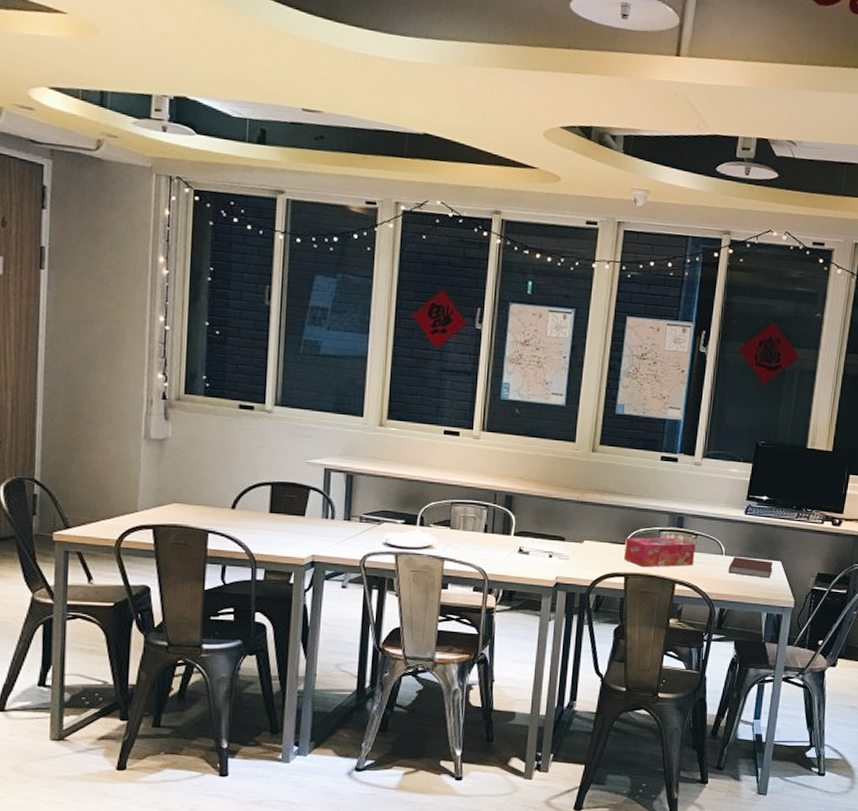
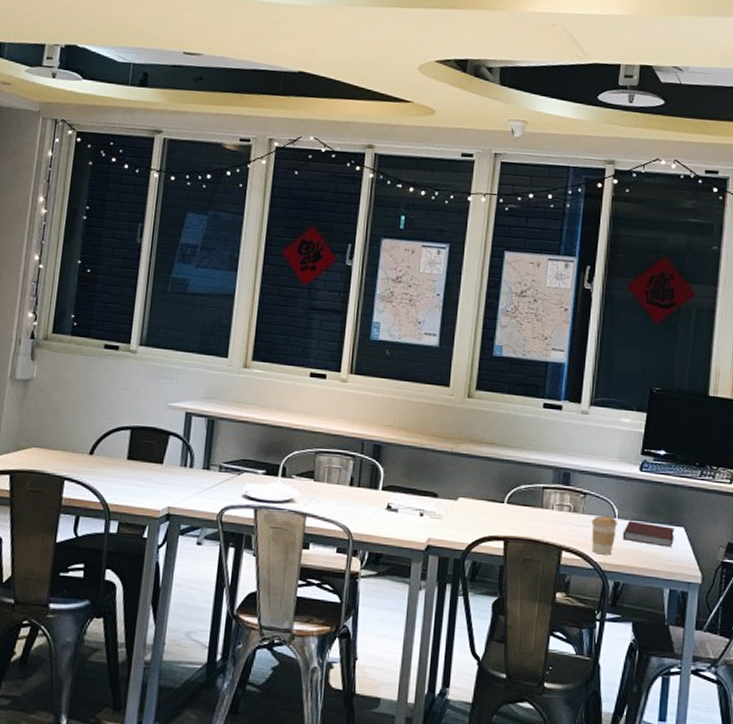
tissue box: present [624,537,695,567] -> none [503,495,584,531]
coffee cup: none [701,553,724,586] -> present [591,516,617,555]

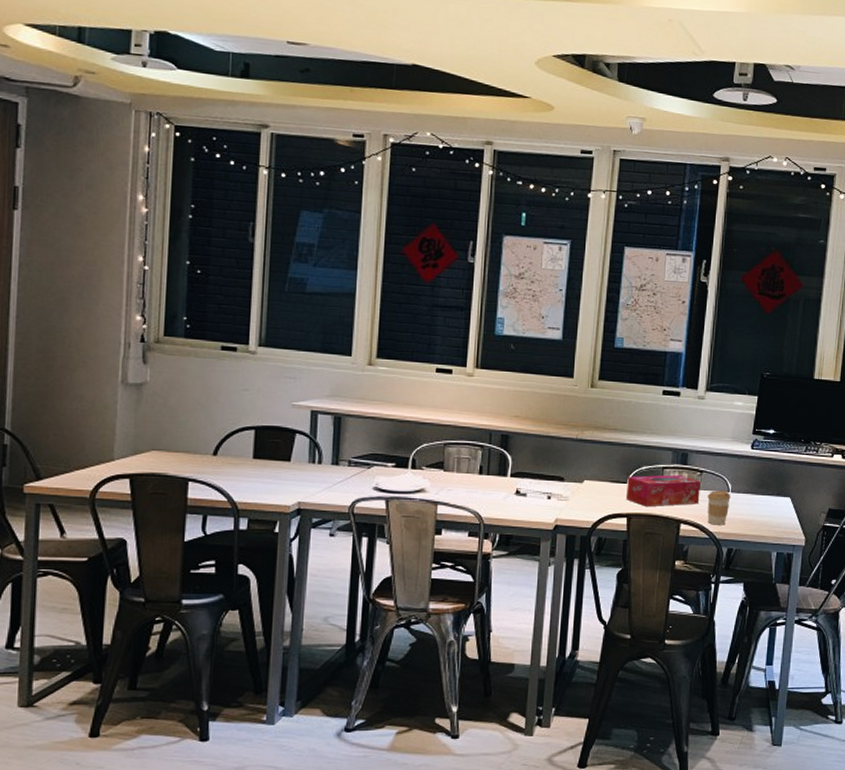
tissue box: none [503,495,584,531] -> present [626,474,701,506]
notebook: present [622,521,674,548] -> none [735,494,782,516]

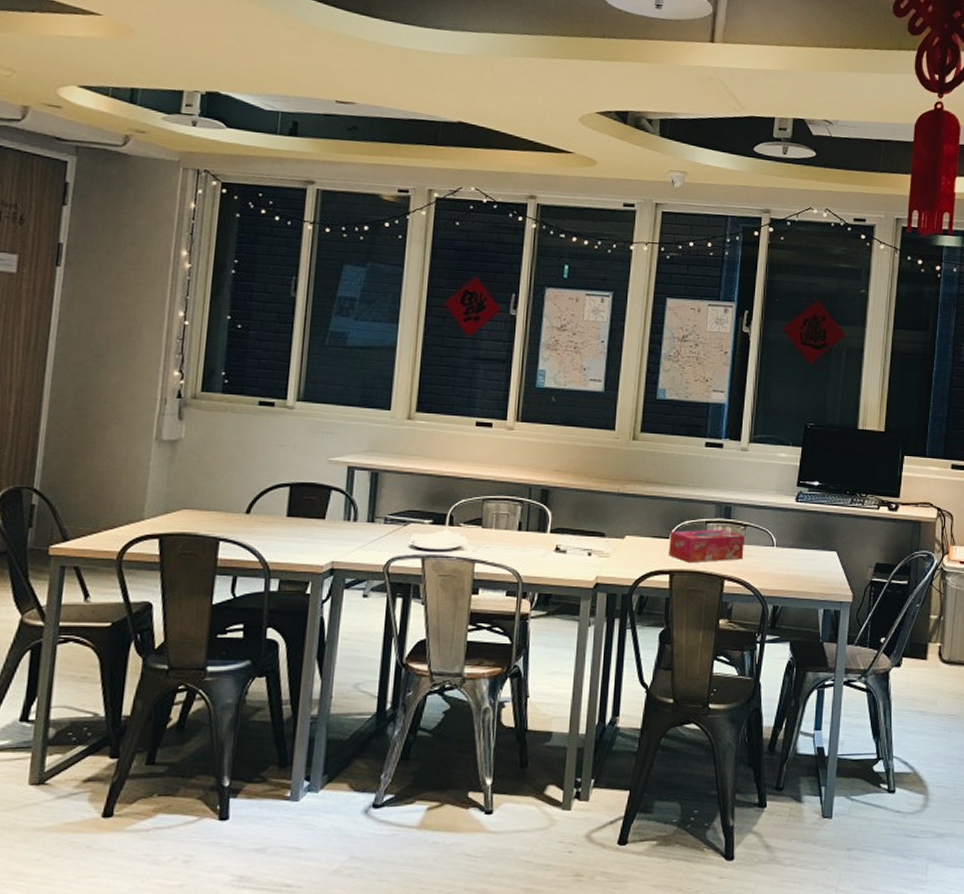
coffee cup: present [707,491,731,525] -> none [751,545,776,581]

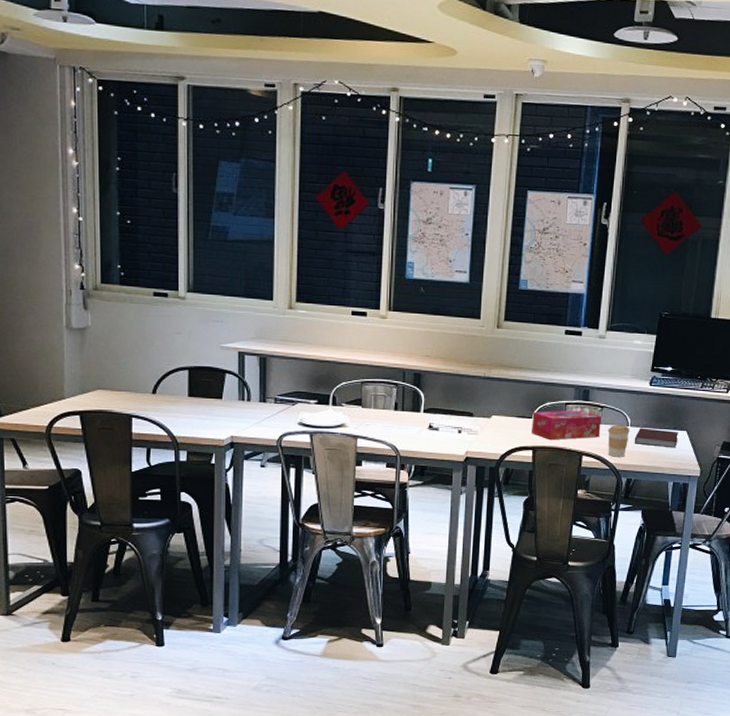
coffee cup: none [751,545,776,581] -> present [608,425,630,457]
notebook: none [780,548,828,571] -> present [634,428,678,448]

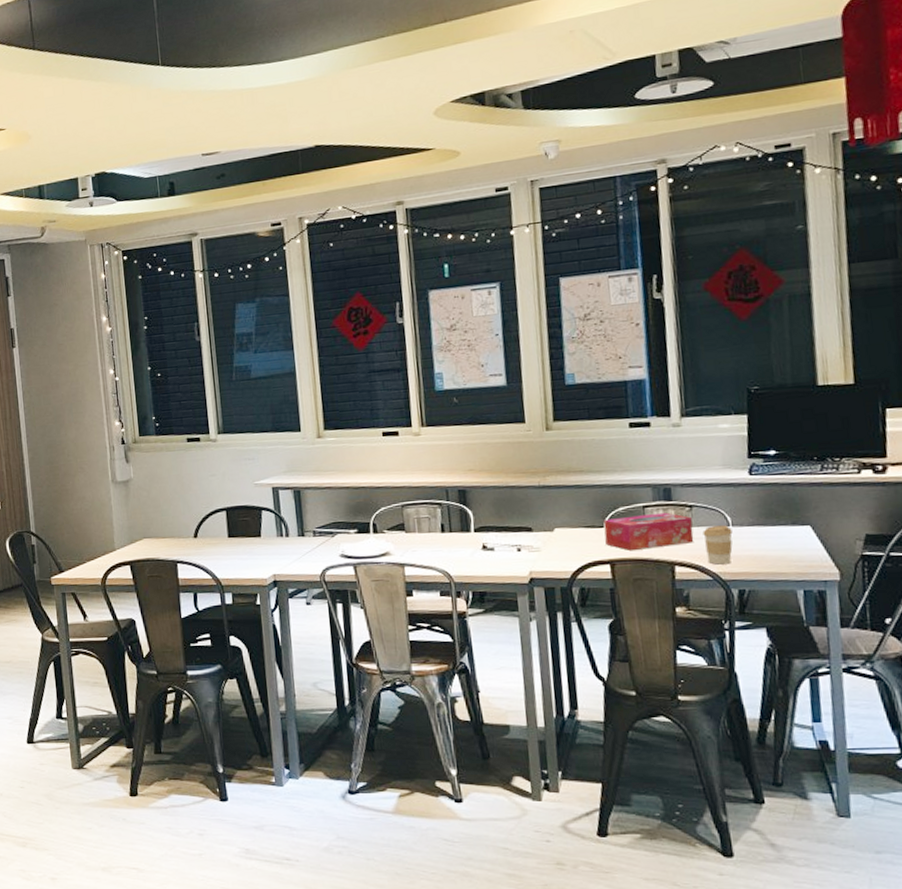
notebook: present [634,428,678,448] -> none [740,526,801,548]

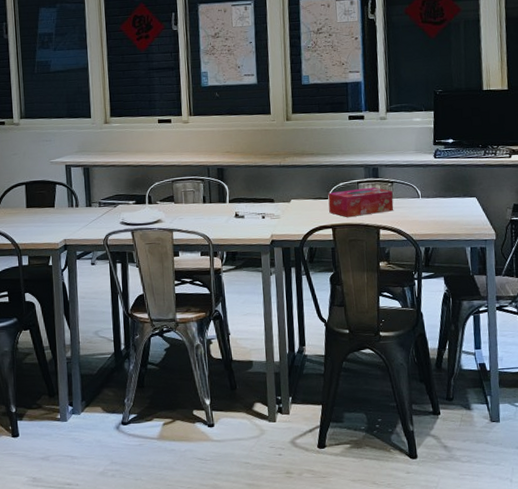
coffee cup: present [702,525,733,565] -> none [400,197,422,228]

